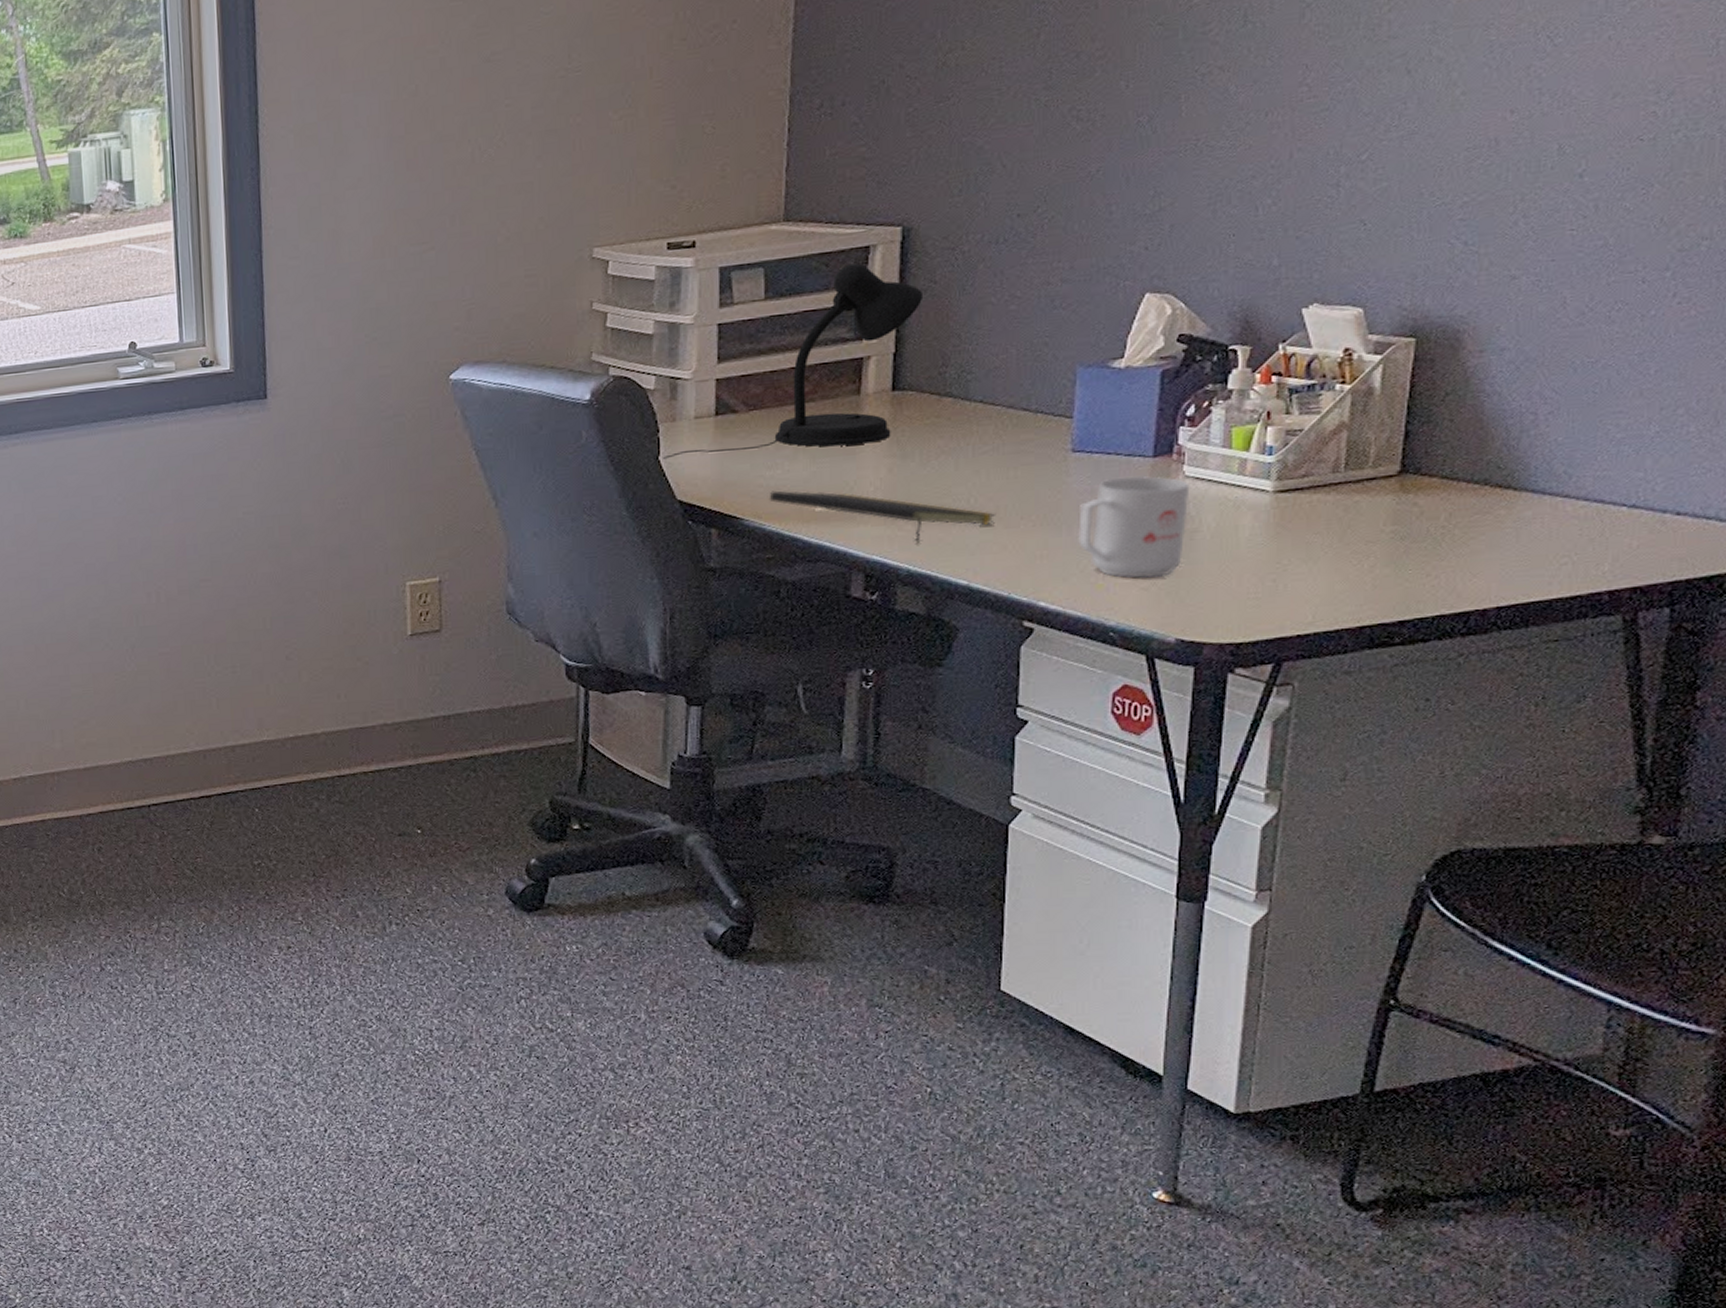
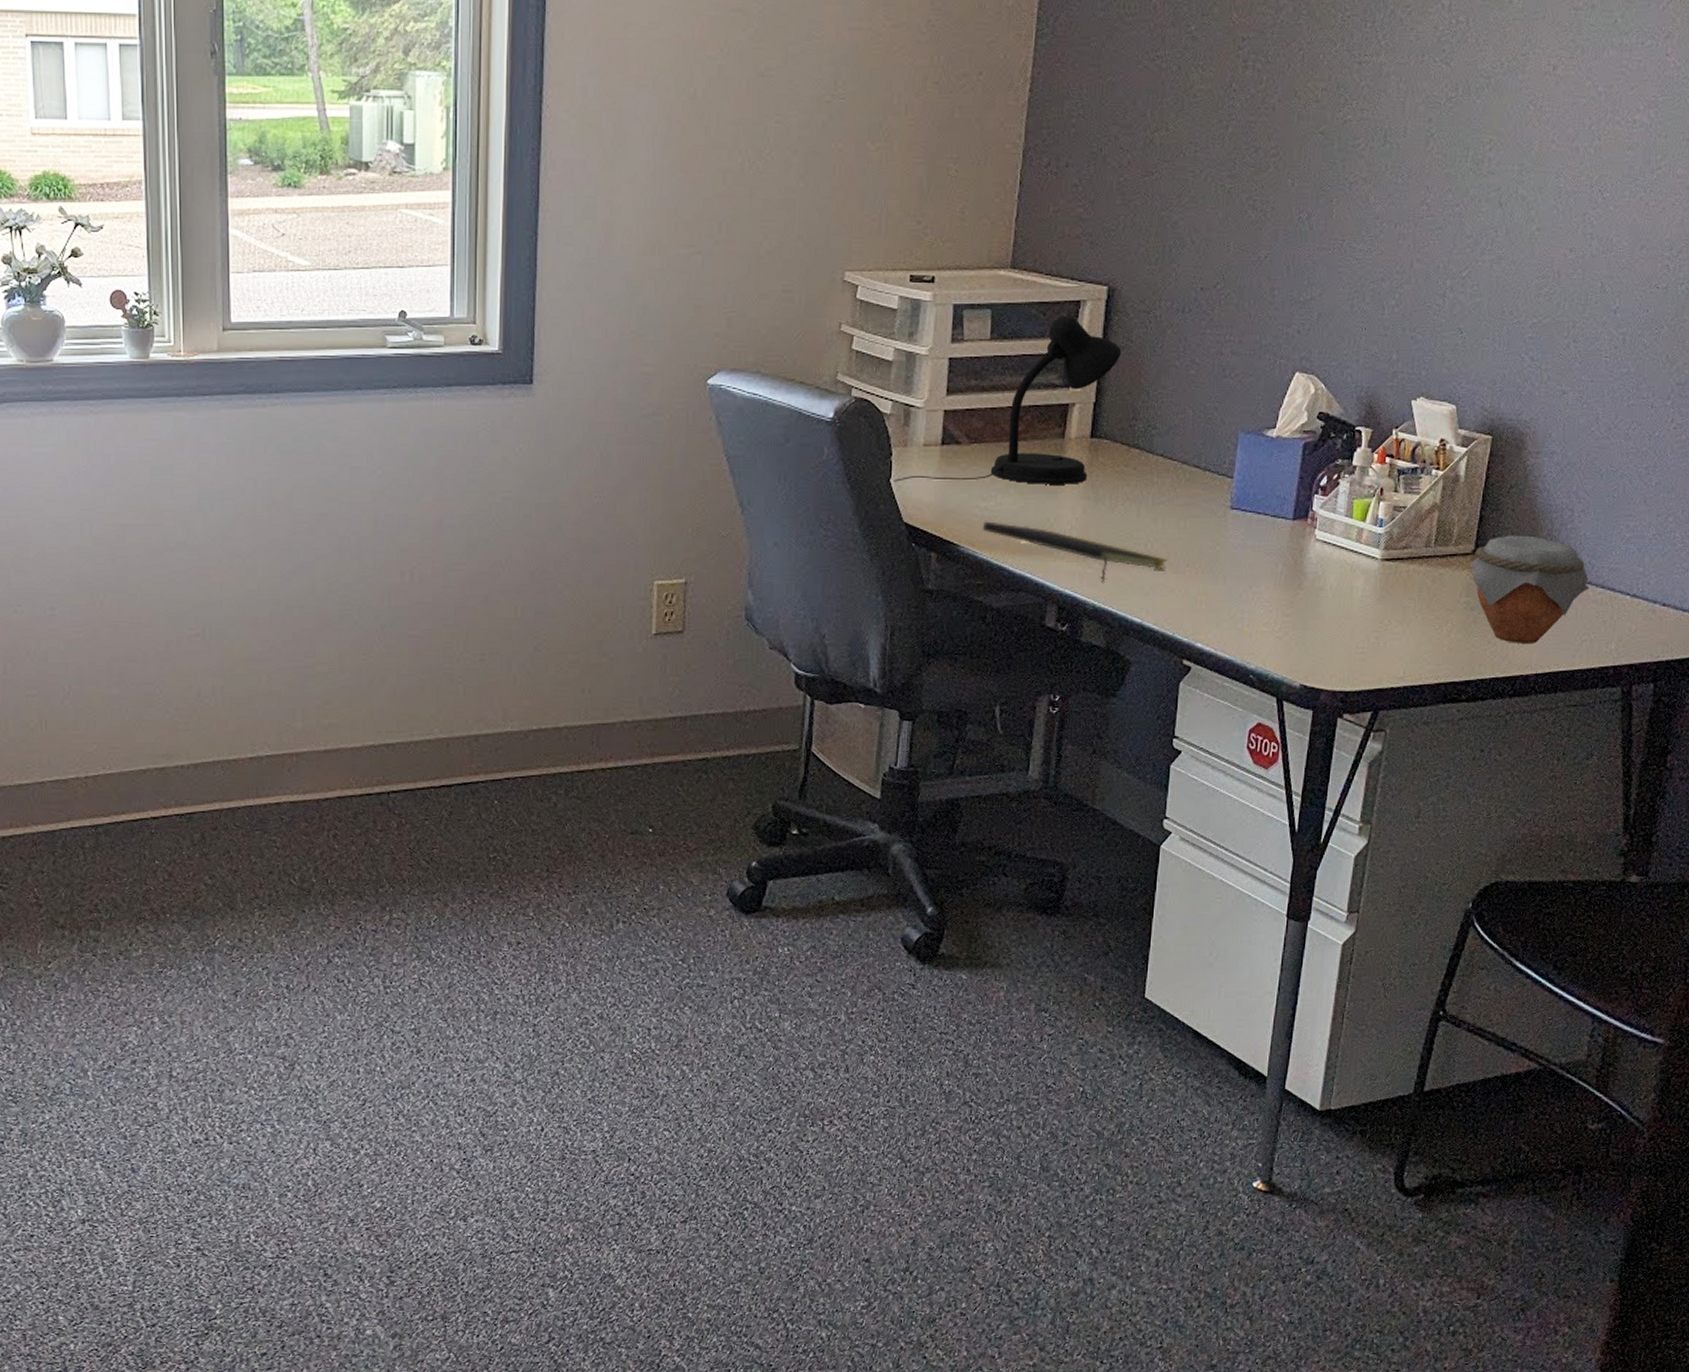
mug: present [1078,476,1190,579] -> none [1230,535,1319,628]
jar: none [1394,448,1567,574] -> present [1469,535,1590,643]

